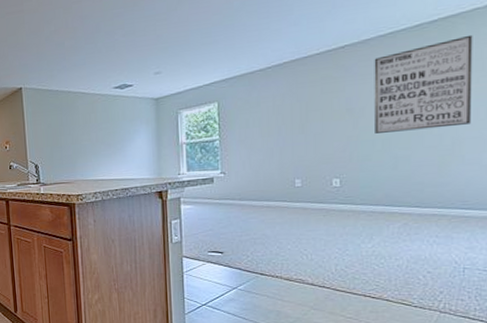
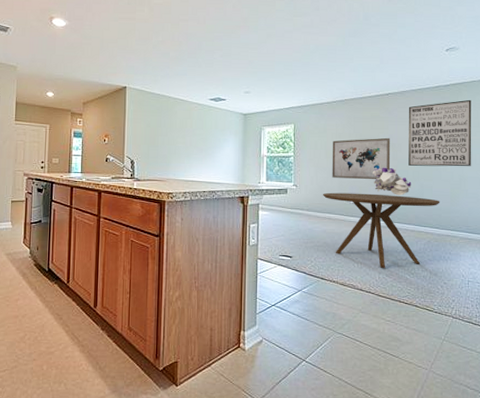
dining table: none [259,171,423,259] -> present [323,192,440,268]
wall art: none [268,102,349,159] -> present [332,137,391,180]
bouquet: none [323,138,380,172] -> present [372,167,412,195]

